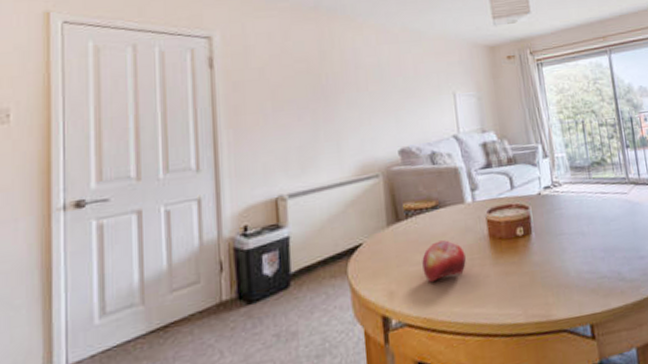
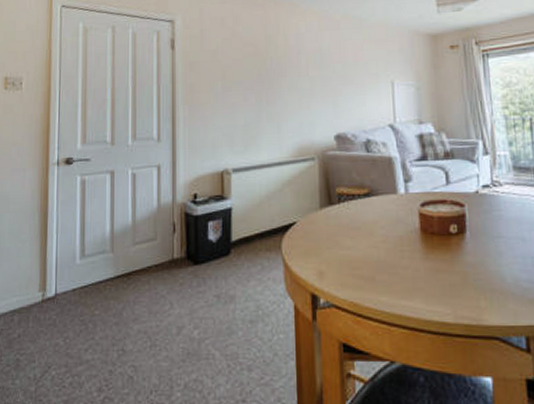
fruit: present [422,240,467,283] -> none [352,228,396,269]

